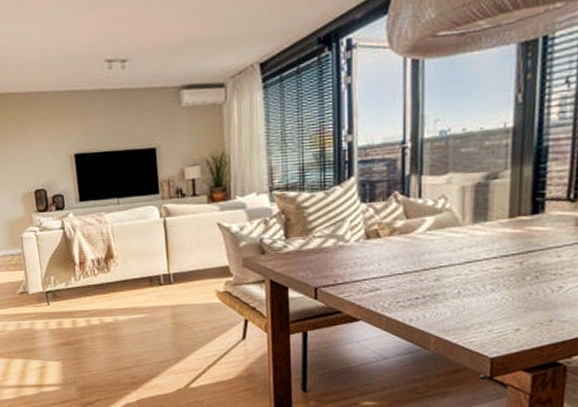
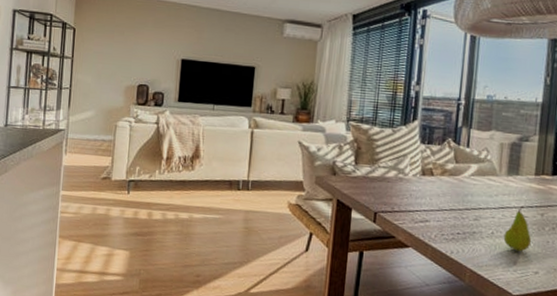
fruit: none [473,256,510,309] -> present [503,205,532,252]

